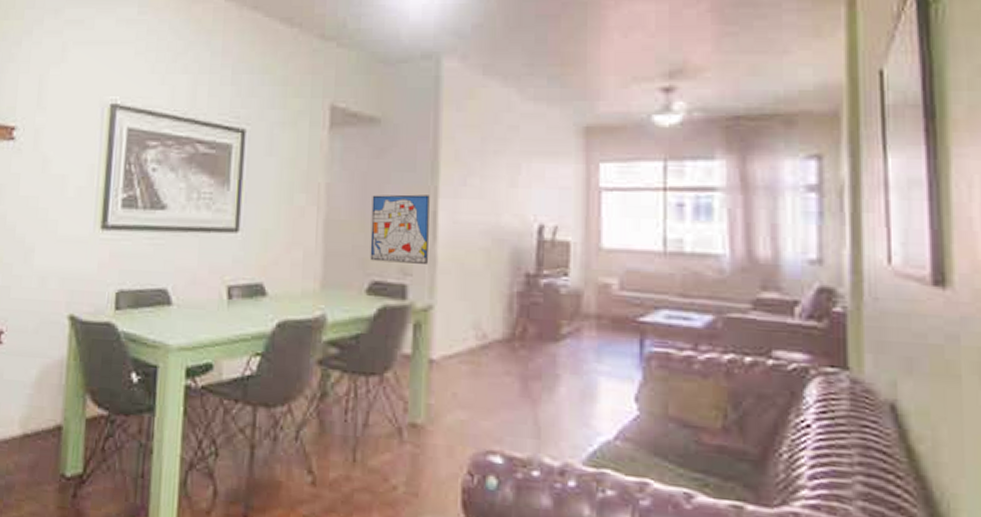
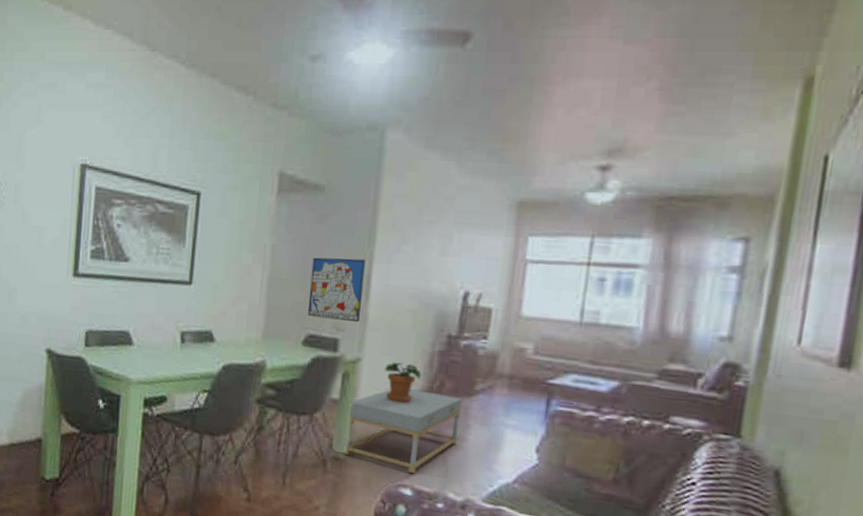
coffee table: none [421,337,549,438] -> present [343,389,463,474]
potted plant: none [460,307,501,355] -> present [384,362,421,404]

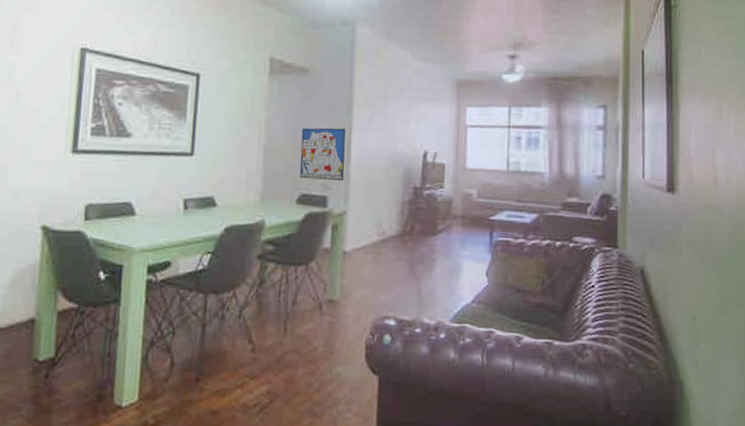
coffee table: present [343,389,463,474] -> none [336,234,429,307]
potted plant: present [384,362,421,404] -> none [366,212,396,247]

